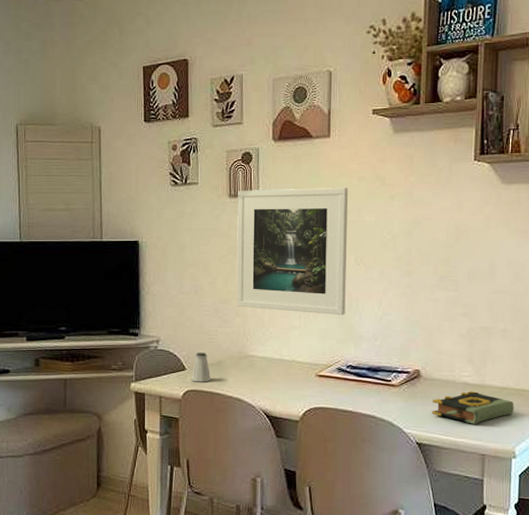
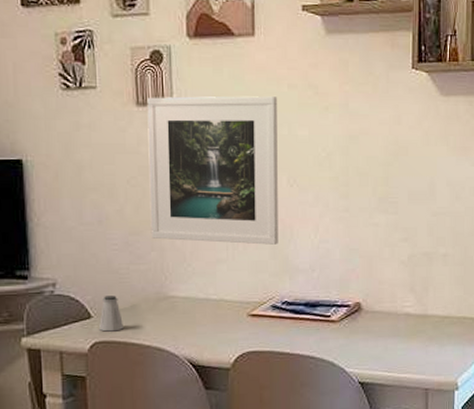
book: present [431,390,514,424] -> none [373,321,456,358]

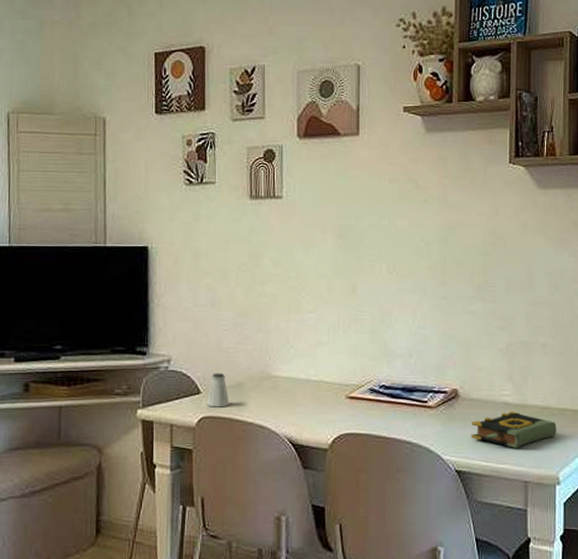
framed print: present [147,96,278,245] -> none [258,189,378,329]
book: none [373,321,456,358] -> present [471,411,557,448]

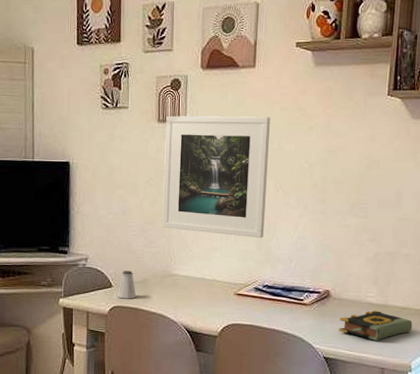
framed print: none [258,189,378,329] -> present [162,115,270,238]

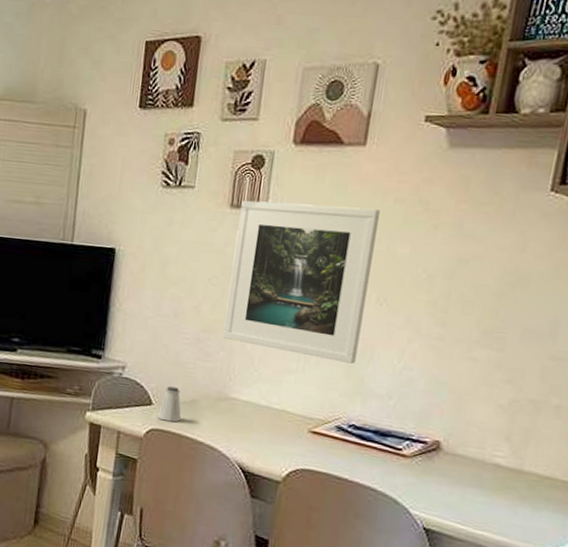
book: present [338,310,413,341] -> none [447,474,558,517]

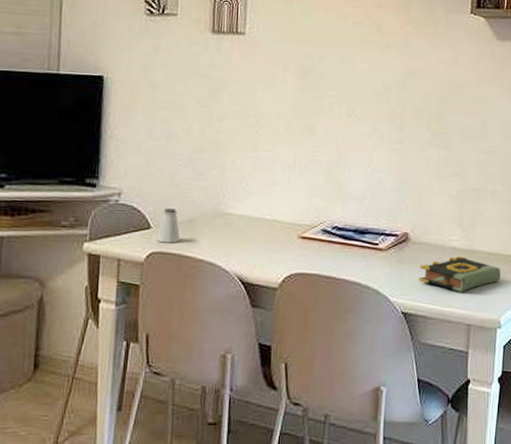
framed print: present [222,200,380,364] -> none [213,26,342,171]
book: none [447,474,558,517] -> present [418,255,501,292]

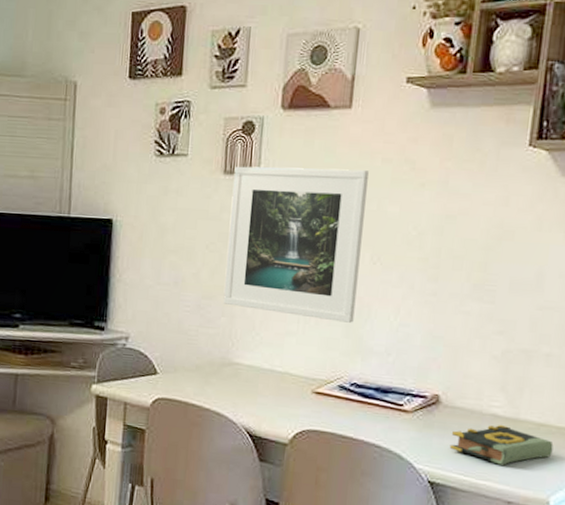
saltshaker: present [156,208,181,243] -> none [162,355,187,390]
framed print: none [213,26,342,171] -> present [223,166,369,323]

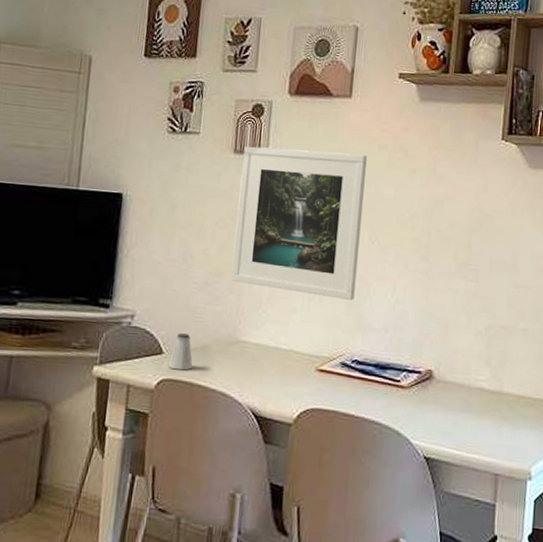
saltshaker: none [162,355,187,390] -> present [168,333,193,371]
book: present [449,424,554,465] -> none [442,397,532,438]

